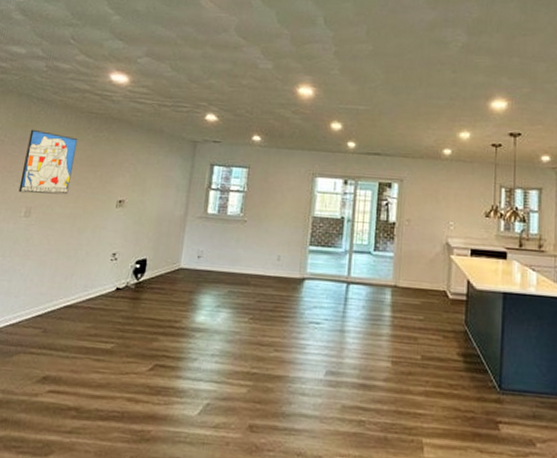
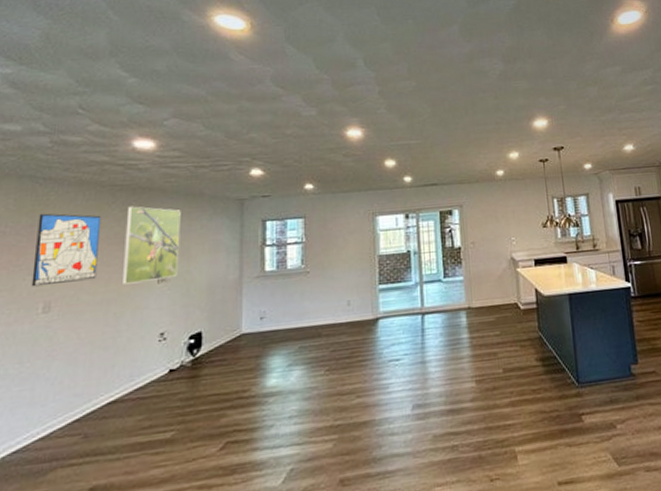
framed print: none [87,133,143,205] -> present [121,206,181,285]

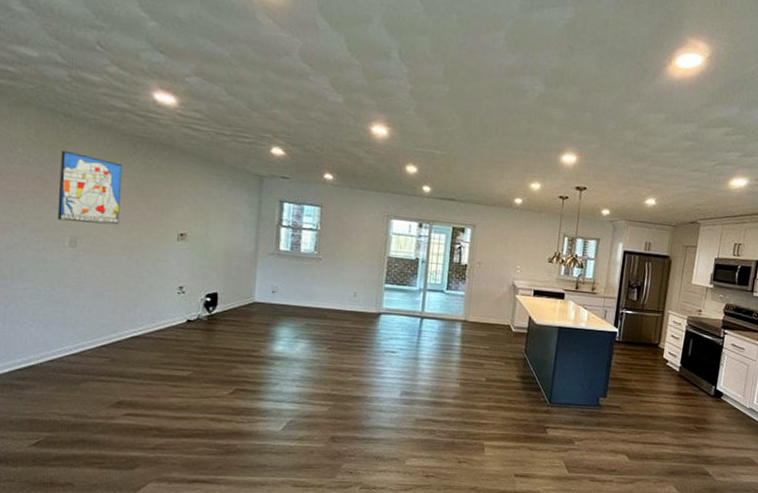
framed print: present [121,206,181,285] -> none [143,160,201,238]

